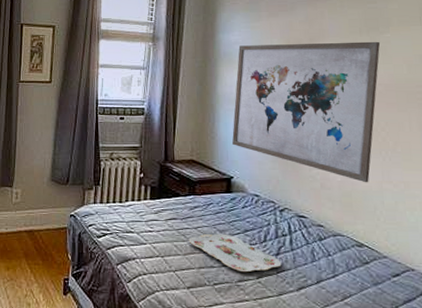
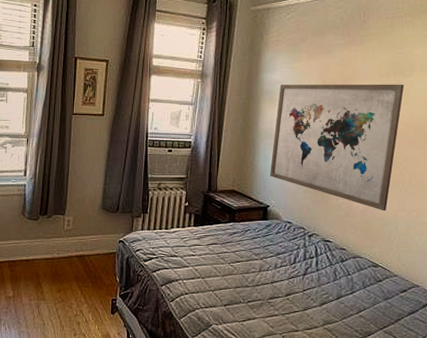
serving tray: present [188,233,282,273] -> none [227,257,308,291]

